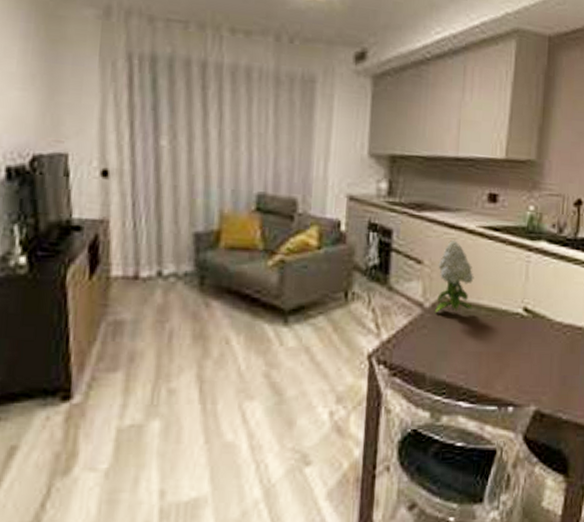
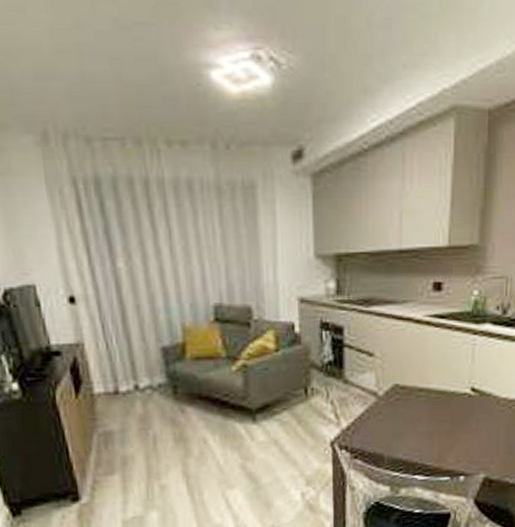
flower: present [435,239,474,314] -> none [388,330,423,400]

